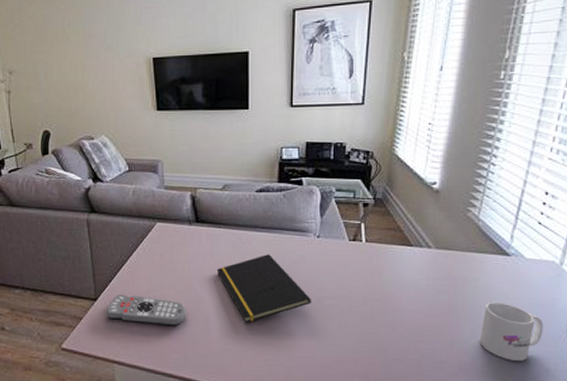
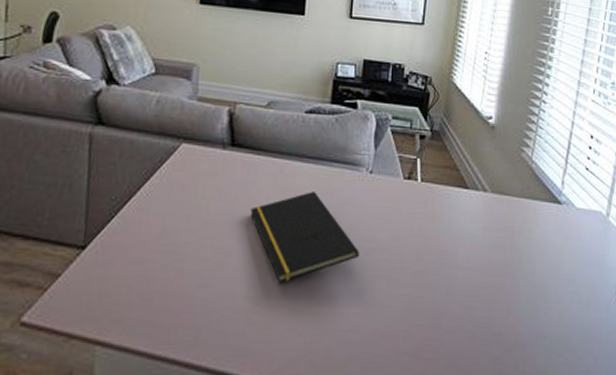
remote control: present [106,294,186,327] -> none [95,240,206,289]
mug: present [479,303,544,362] -> none [535,259,595,332]

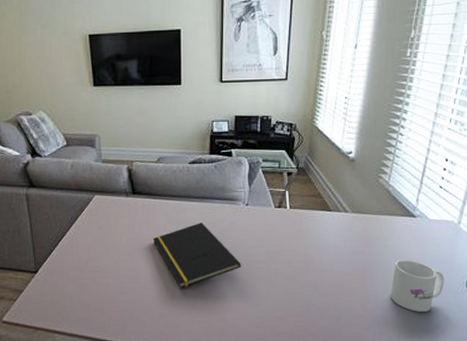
mug: none [535,259,595,332] -> present [390,260,444,313]

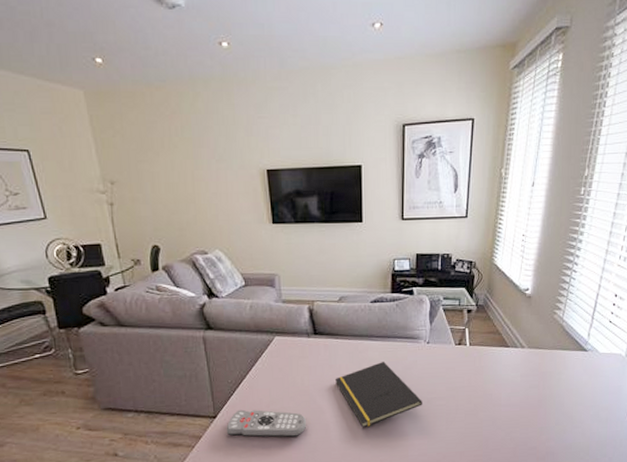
remote control: none [46,266,124,295] -> present [226,409,306,438]
mug: present [390,260,444,313] -> none [563,392,612,442]

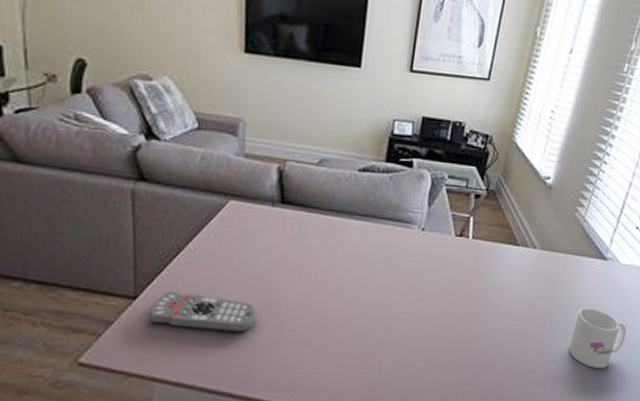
notepad: present [334,362,422,428] -> none [300,247,407,329]
mug: none [563,392,612,442] -> present [568,308,627,369]

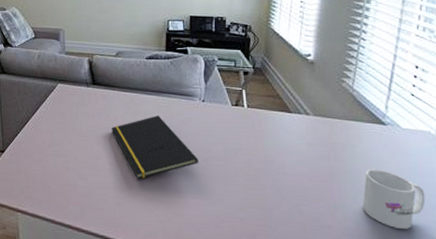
remote control: present [148,291,257,334] -> none [12,147,83,180]
notepad: none [300,247,407,329] -> present [111,116,198,179]

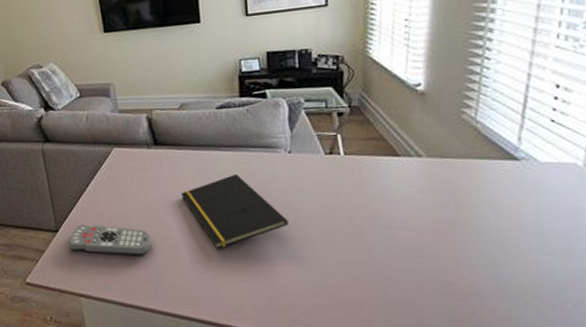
remote control: none [12,147,83,180] -> present [68,224,152,256]
mug: present [362,169,426,230] -> none [491,214,572,282]

